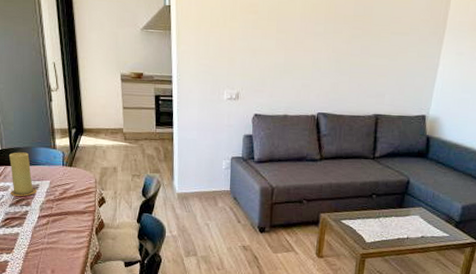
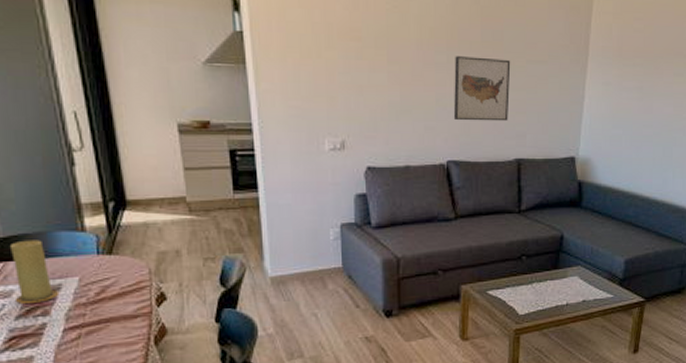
wall art: none [325,27,377,83] -> present [453,56,511,122]

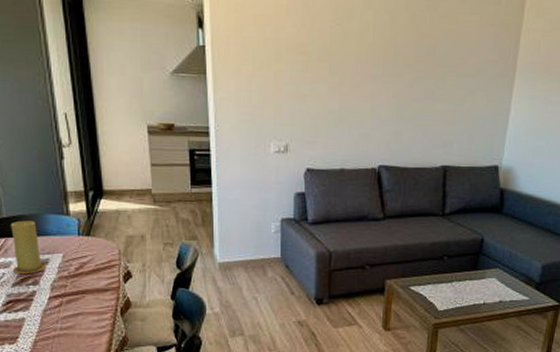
wall art: present [453,56,511,122] -> none [386,70,442,131]

